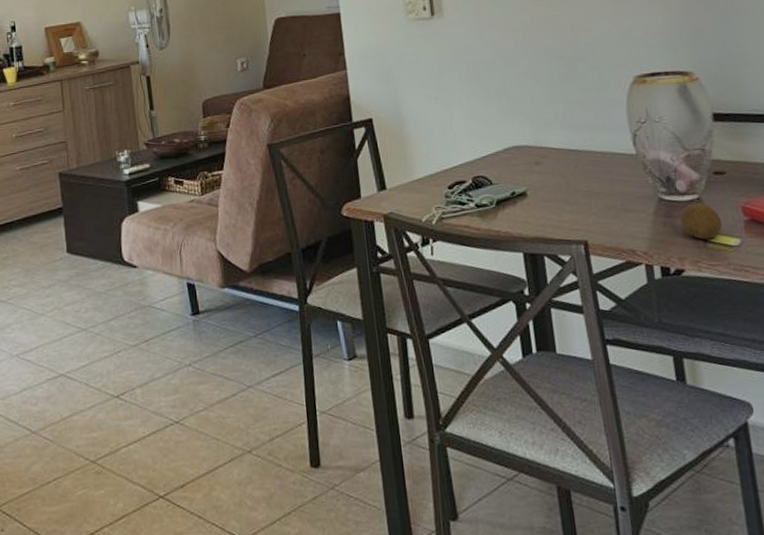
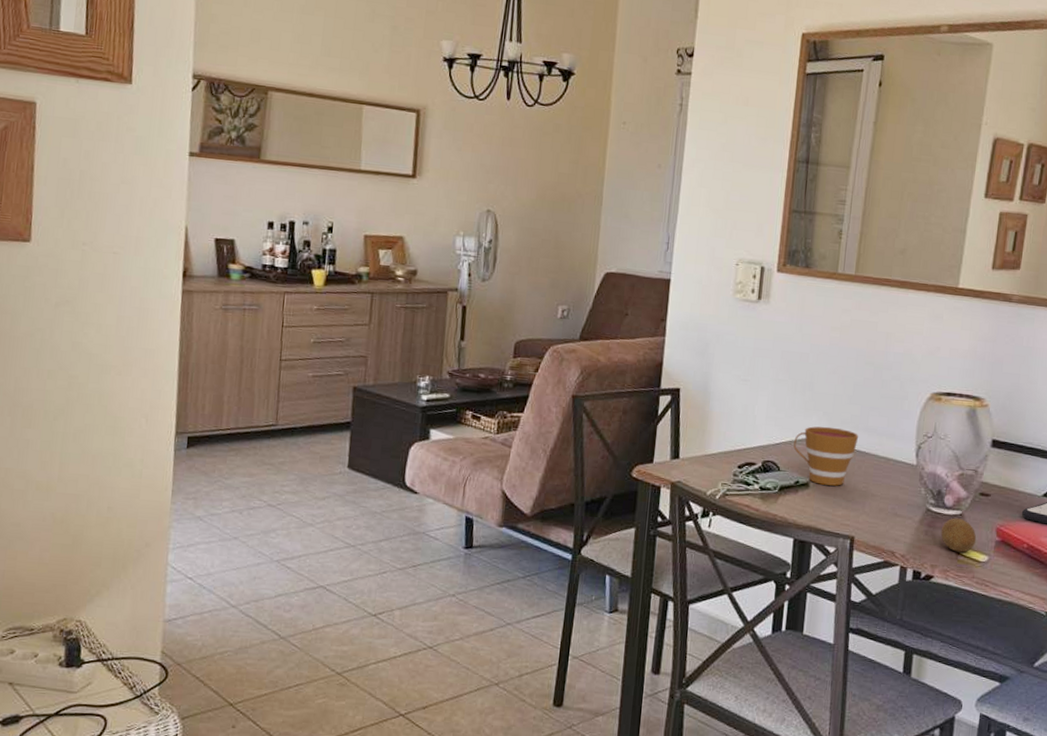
cup: none [500,130,568,192] -> present [793,426,859,486]

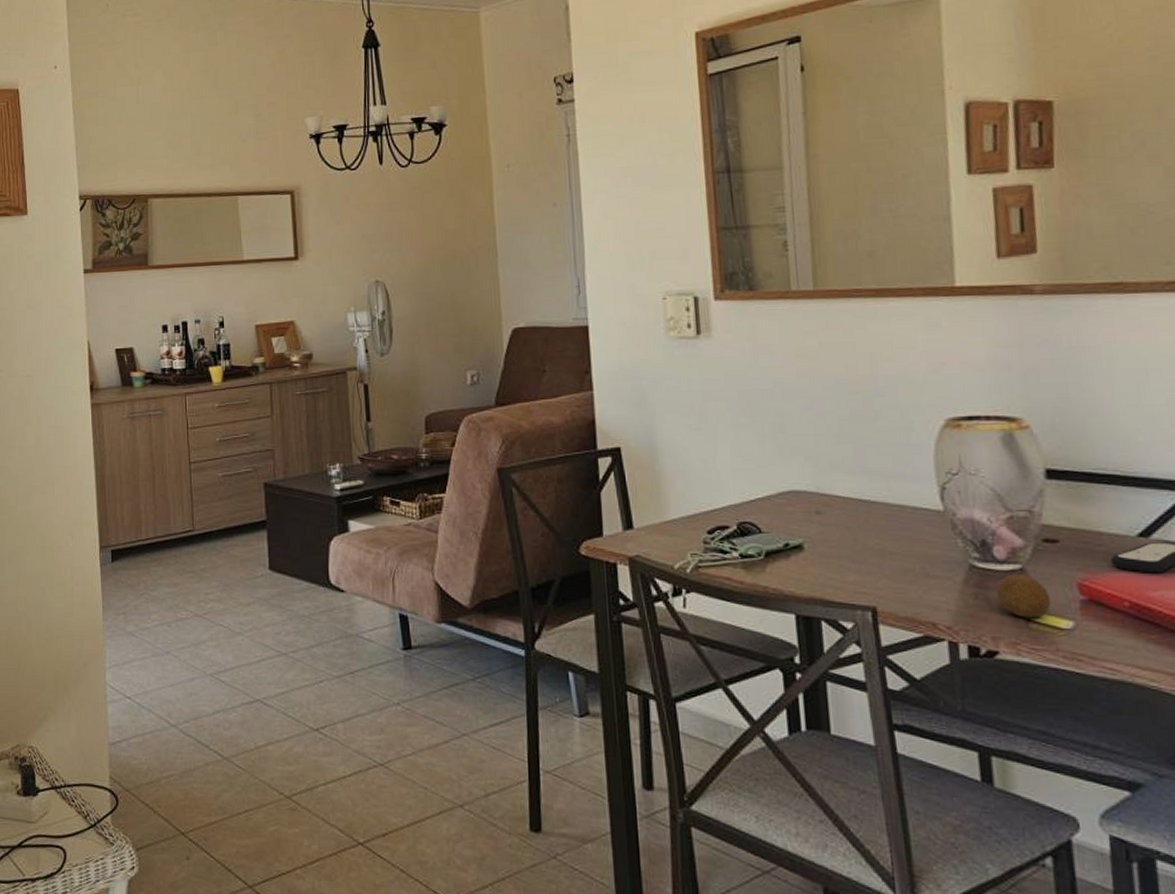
cup: present [793,426,859,486] -> none [773,474,858,545]

